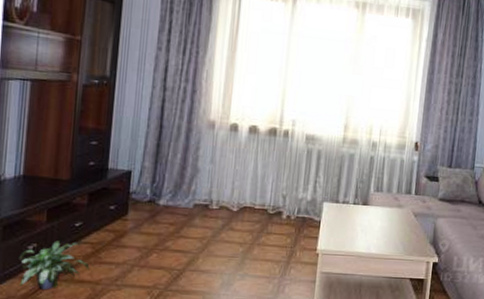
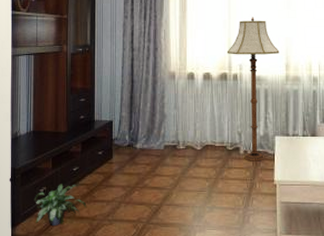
floor lamp: none [279,68,340,228] -> present [227,17,280,161]

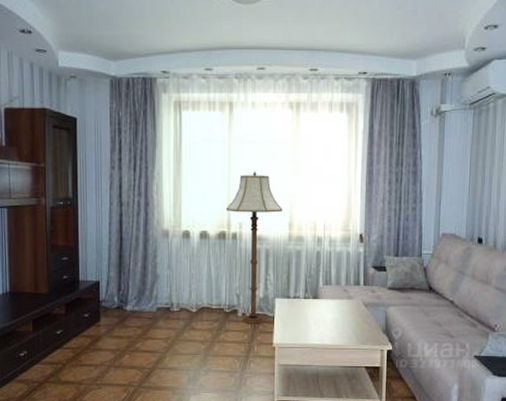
potted plant: present [34,184,87,226] -> none [13,347,73,390]

